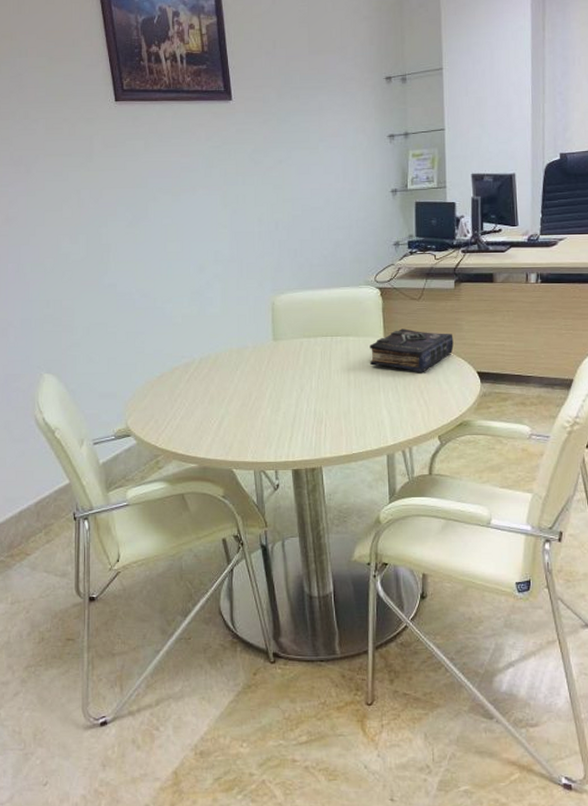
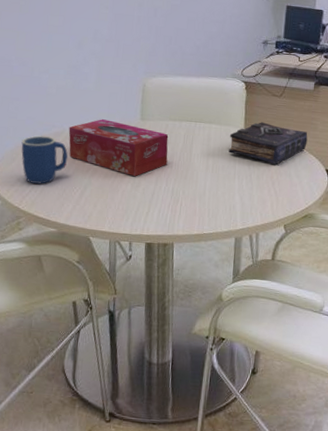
mug: none [151,368,202,419] -> present [21,136,68,184]
tissue box: none [199,344,306,401] -> present [68,119,169,177]

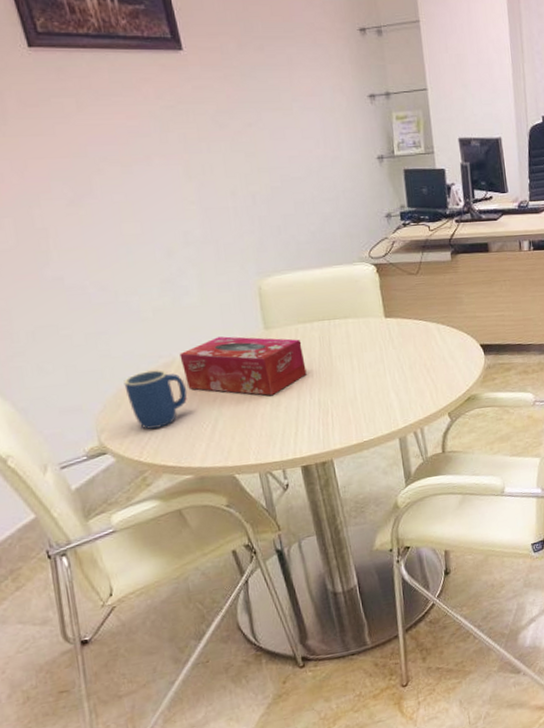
book: present [229,122,308,165] -> none [370,306,456,350]

